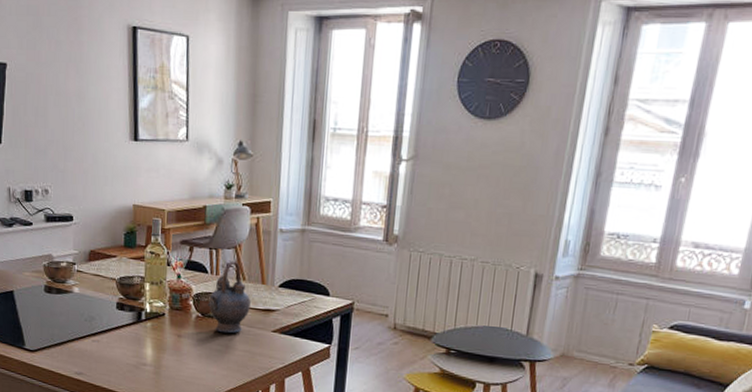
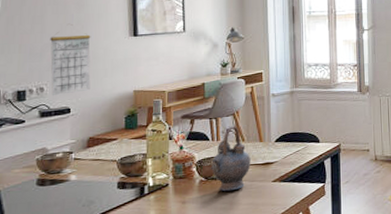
calendar: none [53,119,92,200] -> present [50,23,91,95]

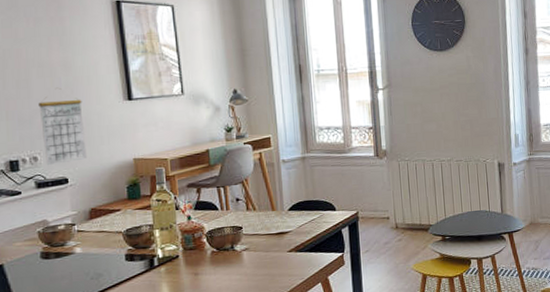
teapot: present [210,126,251,192] -> none [221,194,264,263]

